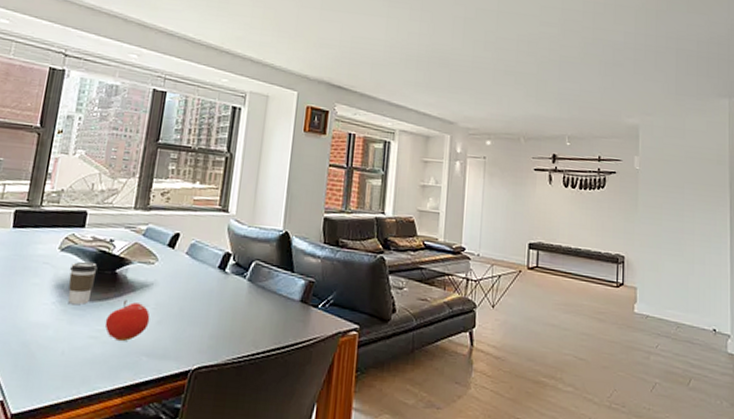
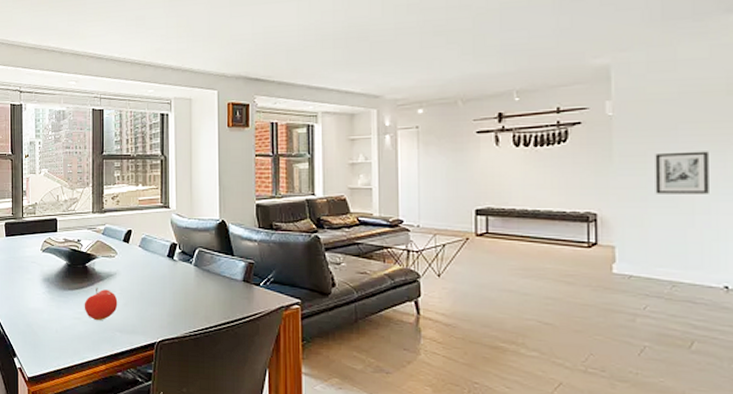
coffee cup: present [68,261,98,305] -> none [51,259,72,293]
wall art: none [667,207,704,247] -> present [655,151,709,194]

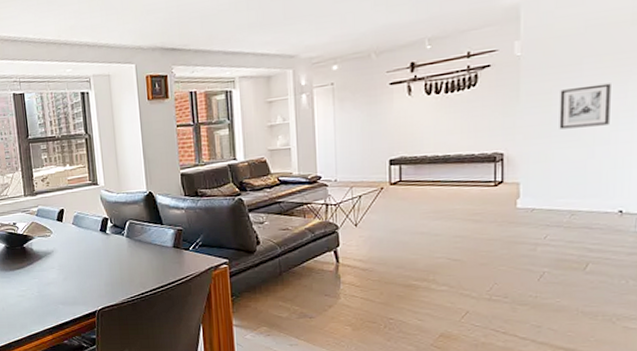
fruit: present [84,287,118,321] -> none [26,265,58,297]

